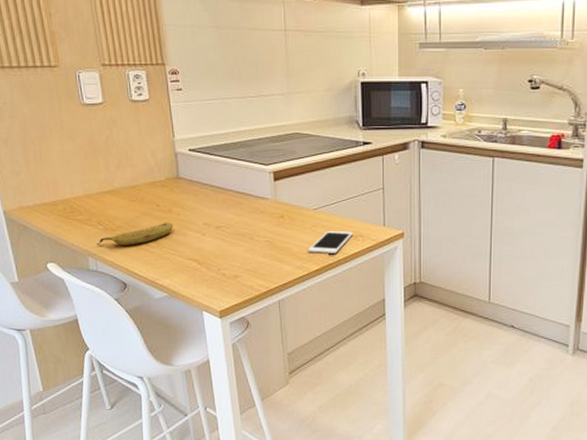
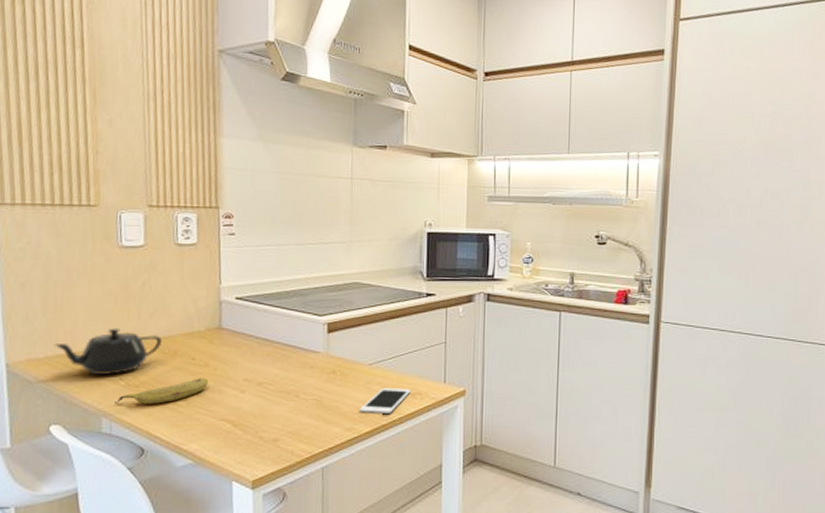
teapot: none [39,179,130,220] -> present [53,328,163,375]

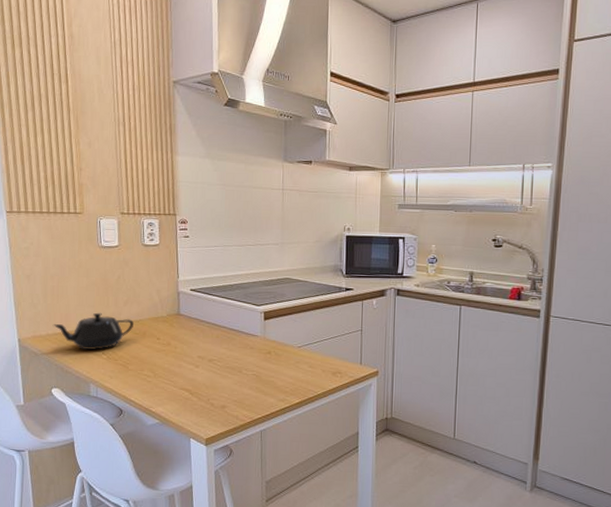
fruit: present [115,377,209,404] -> none [99,354,171,374]
cell phone: present [359,387,411,413] -> none [290,366,333,388]

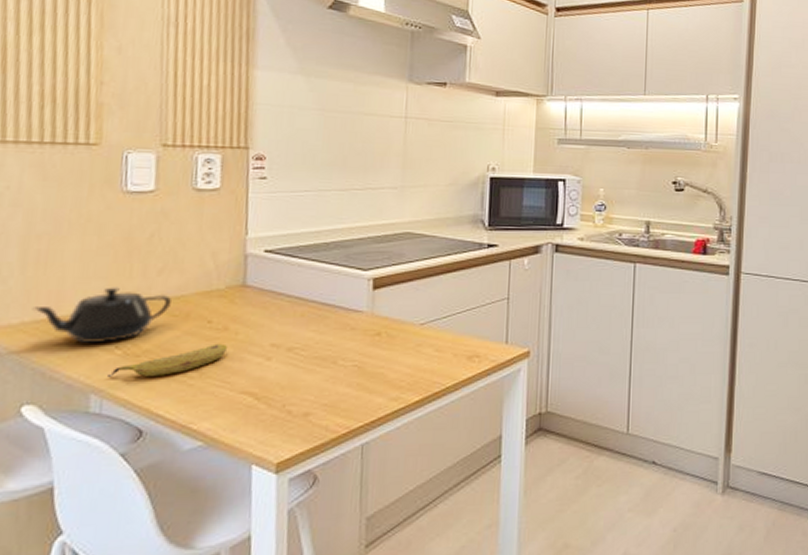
fruit: none [99,354,171,374] -> present [108,343,228,377]

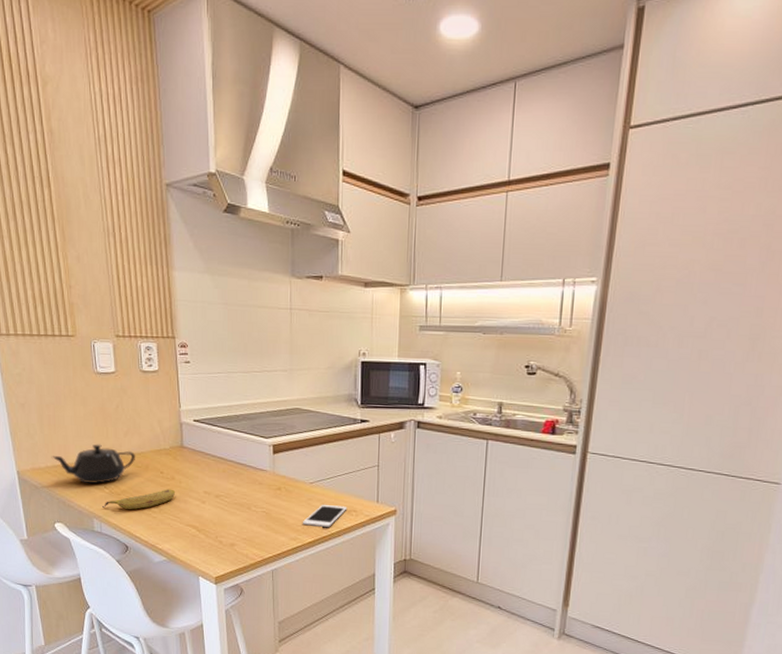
cell phone: none [407,350,468,380] -> present [302,504,348,527]

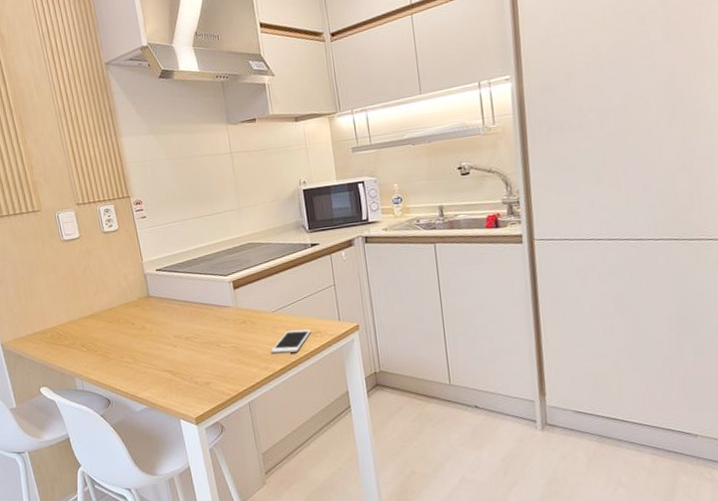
teapot: present [51,444,136,484] -> none [30,306,108,345]
fruit: present [102,489,176,510] -> none [82,338,148,366]

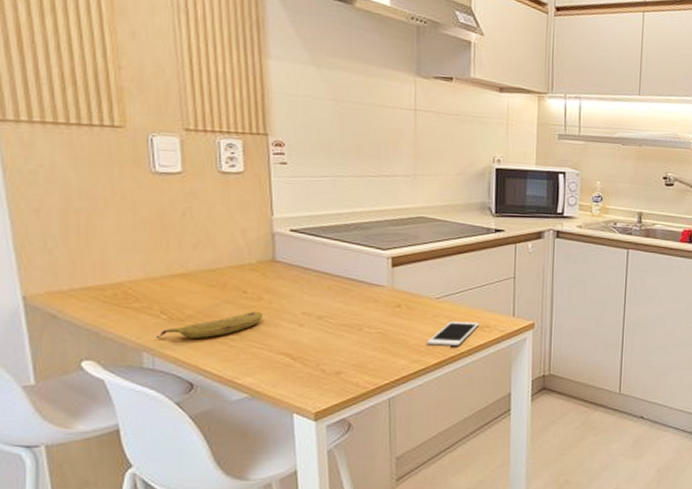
fruit: none [82,338,148,366] -> present [157,311,264,338]

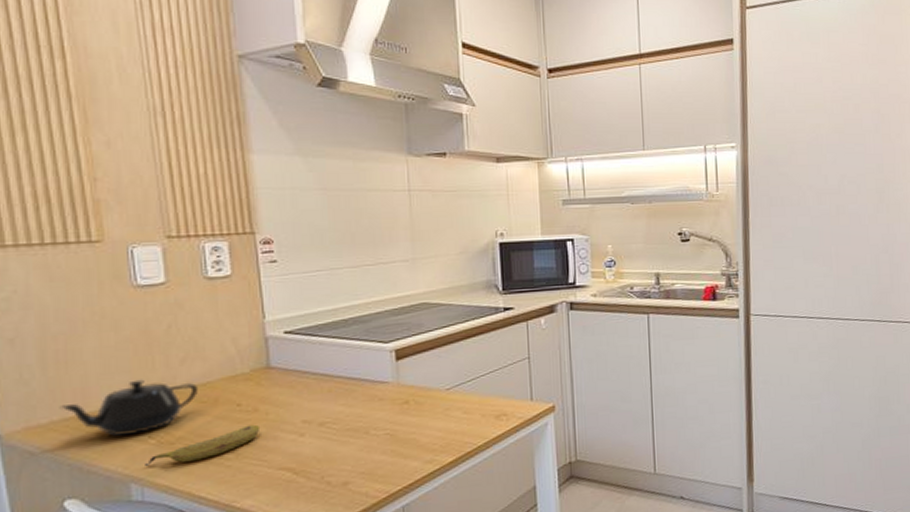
teapot: none [79,259,209,308] -> present [59,379,199,436]
cell phone: present [426,320,480,346] -> none [439,411,496,443]

